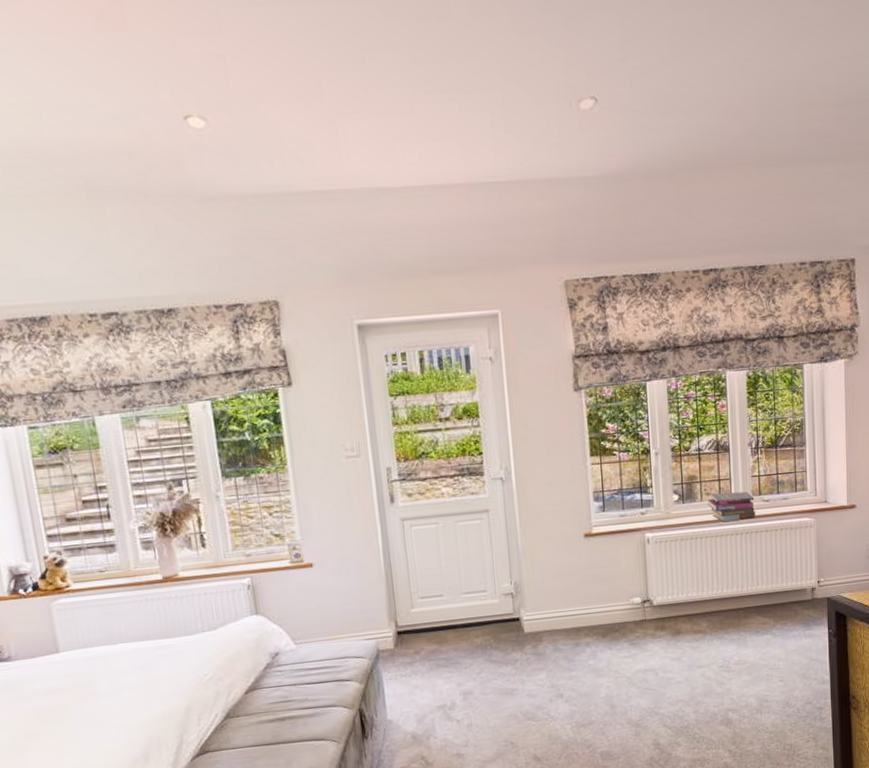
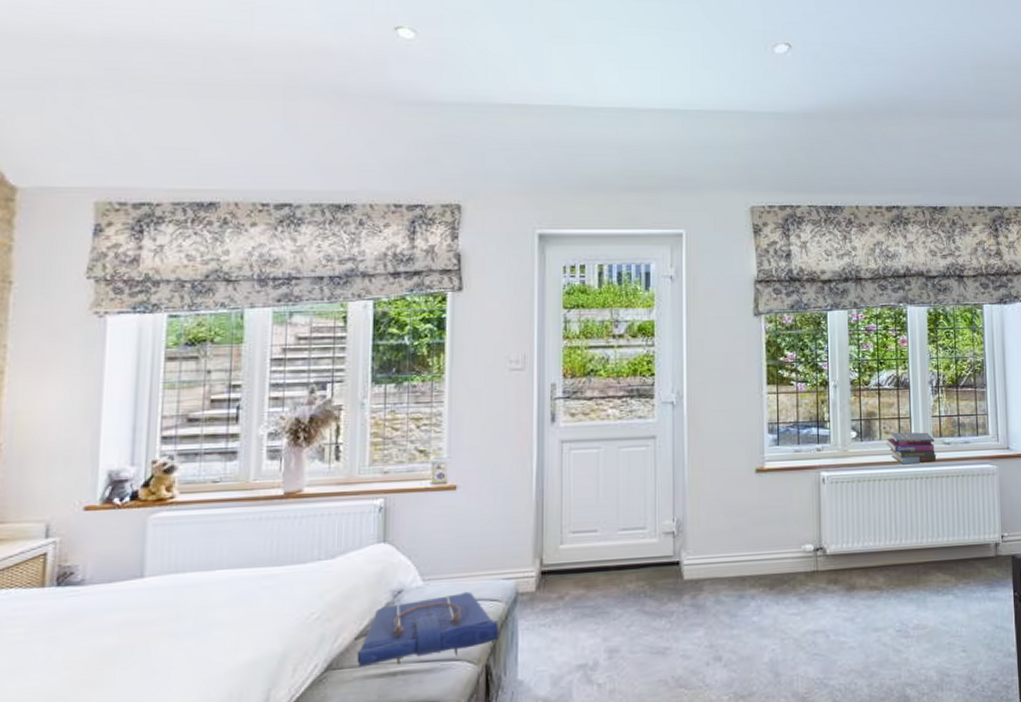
tote bag: none [249,651,367,716] -> present [357,591,500,668]

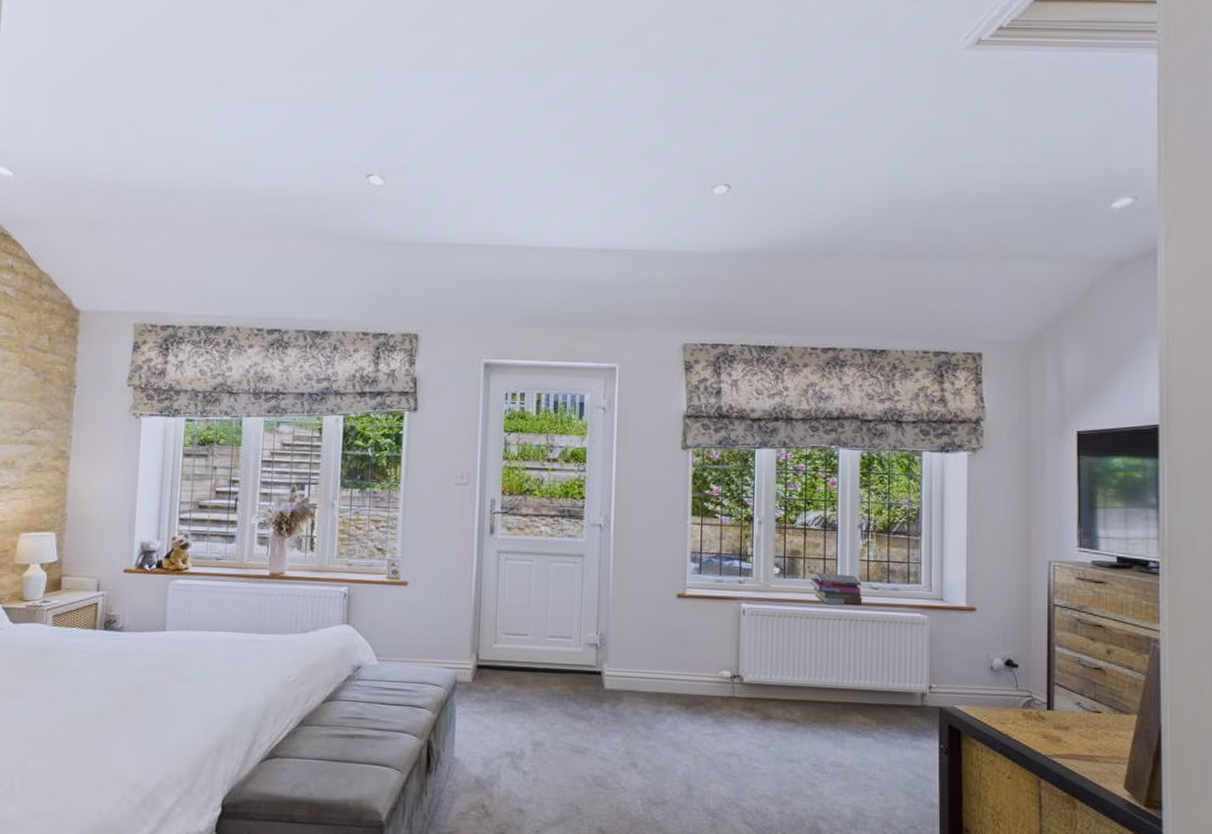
tote bag: present [357,591,500,668] -> none [323,674,440,729]

